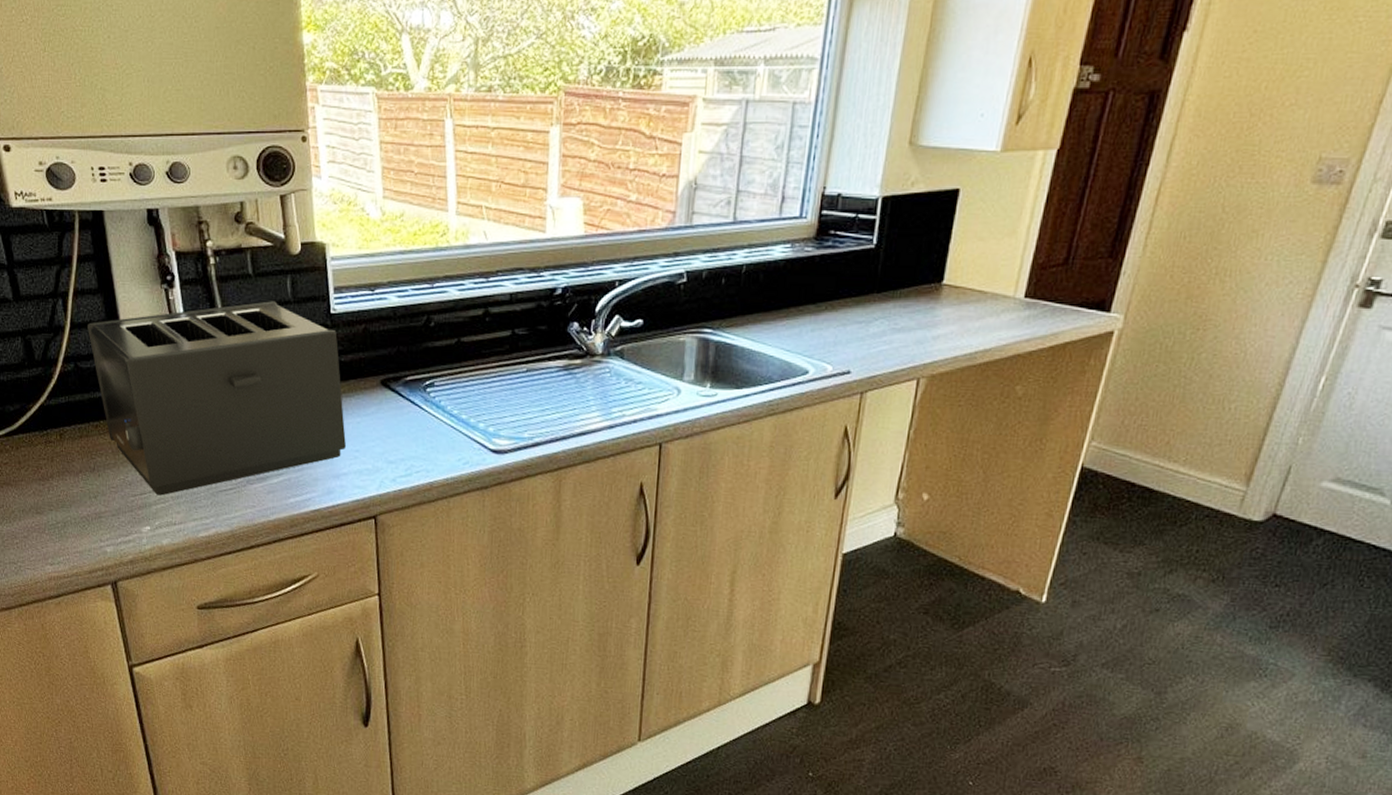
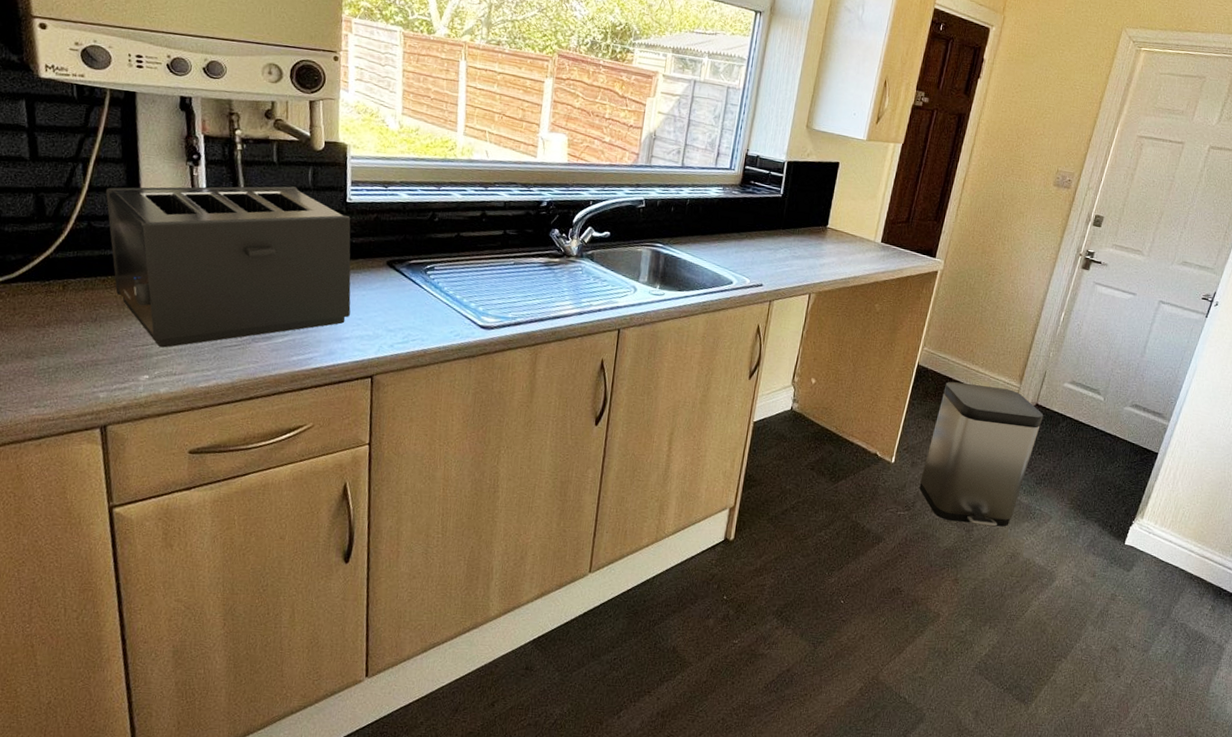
pedal bin: none [1083,487,1286,688] -> present [919,381,1044,527]

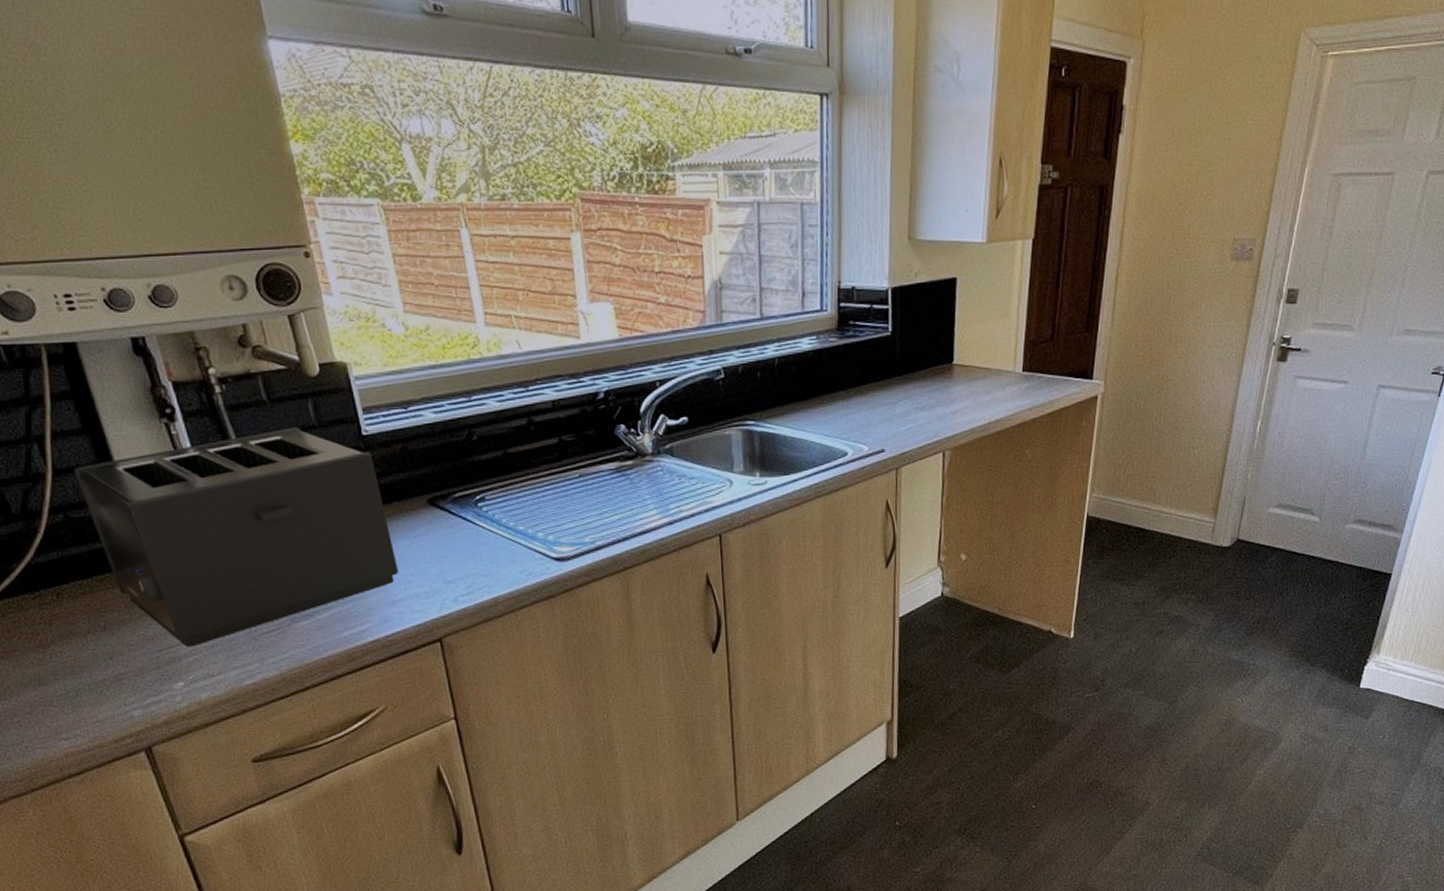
pedal bin: present [919,381,1044,527] -> none [1107,527,1248,694]

